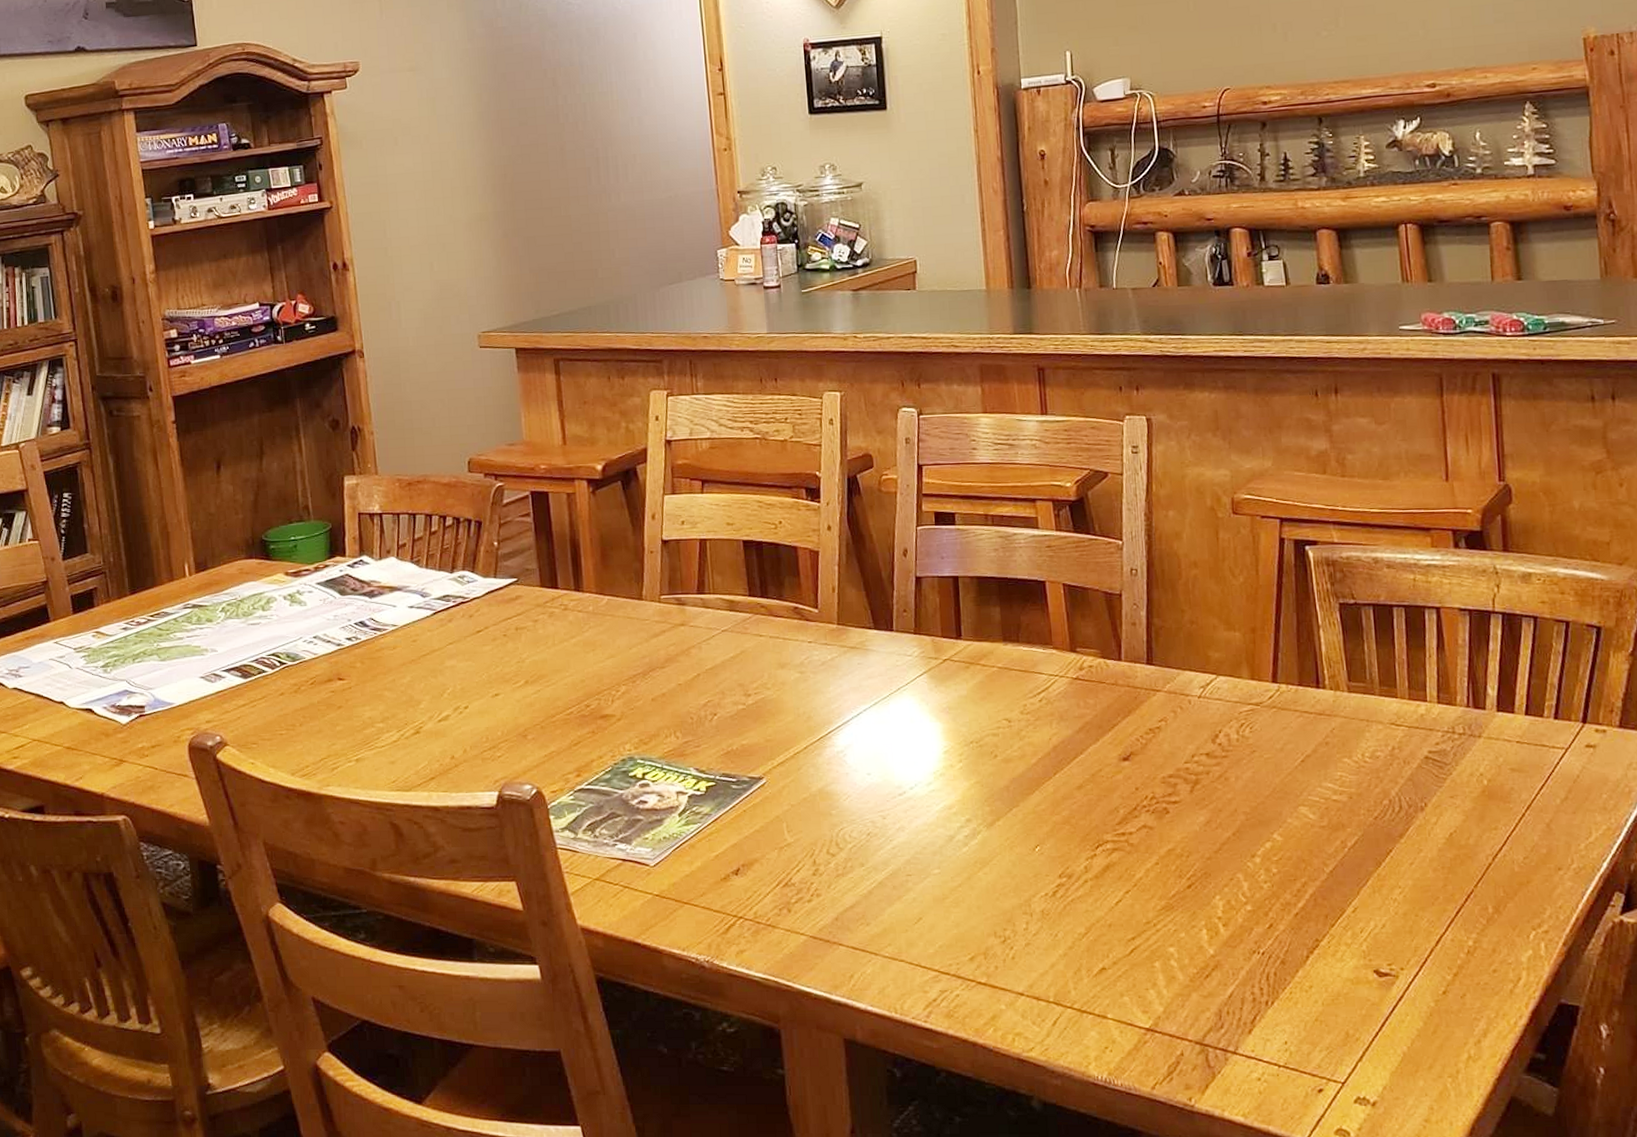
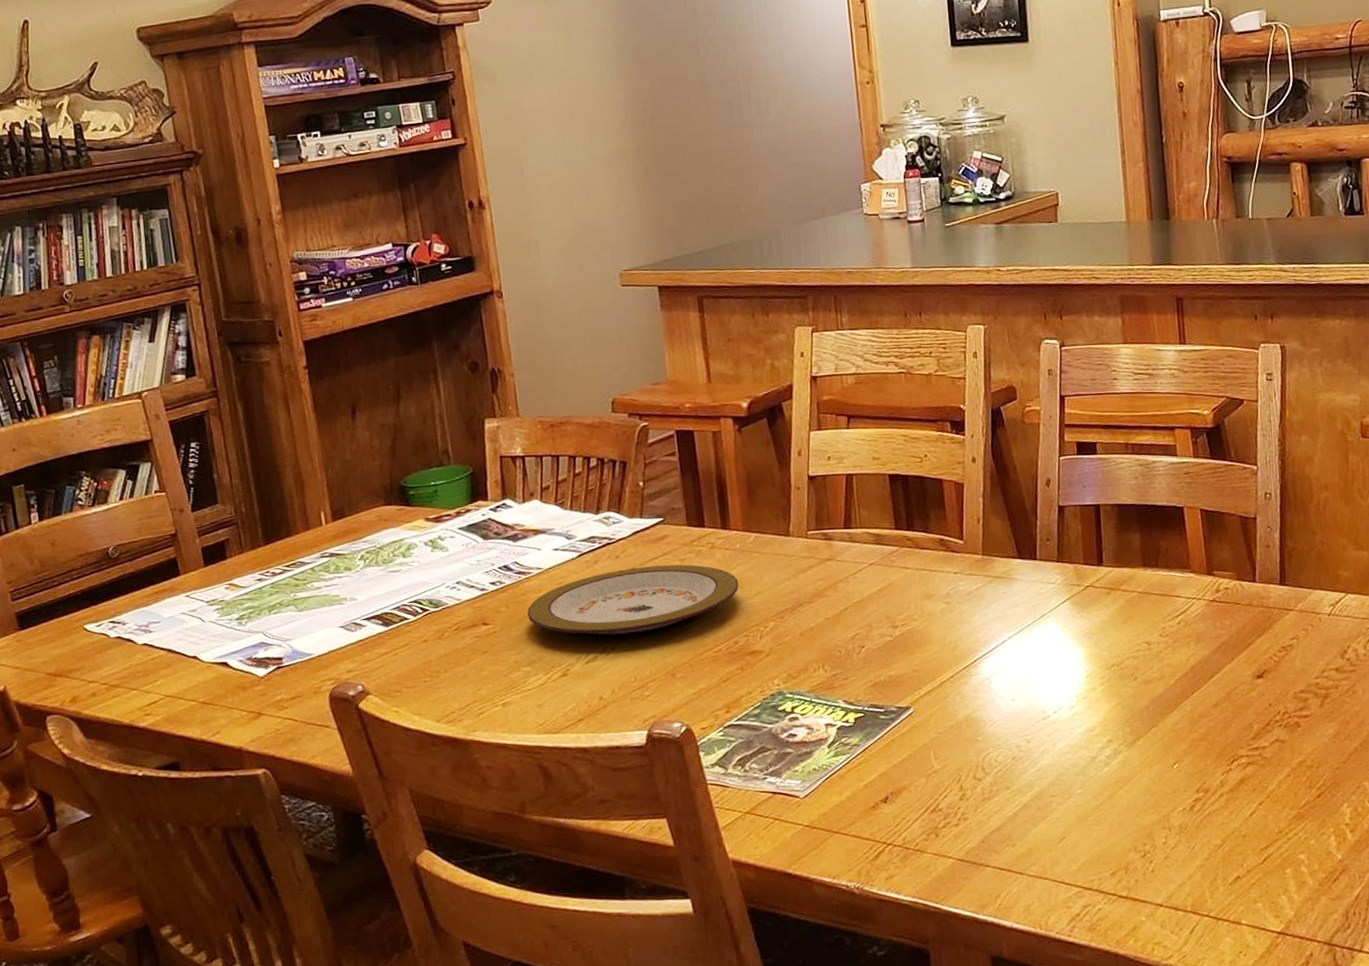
plate: none [381,625,591,695] -> present [526,564,739,636]

